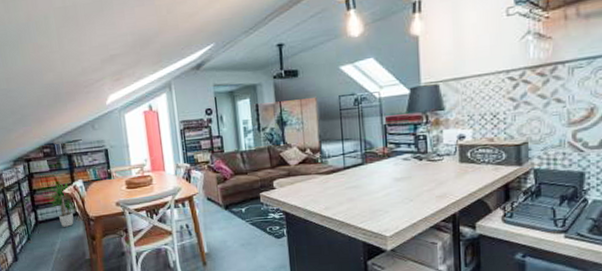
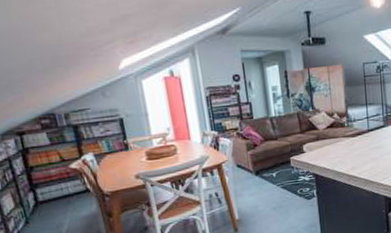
potted plant: present [46,182,75,227] -> none [47,156,86,206]

